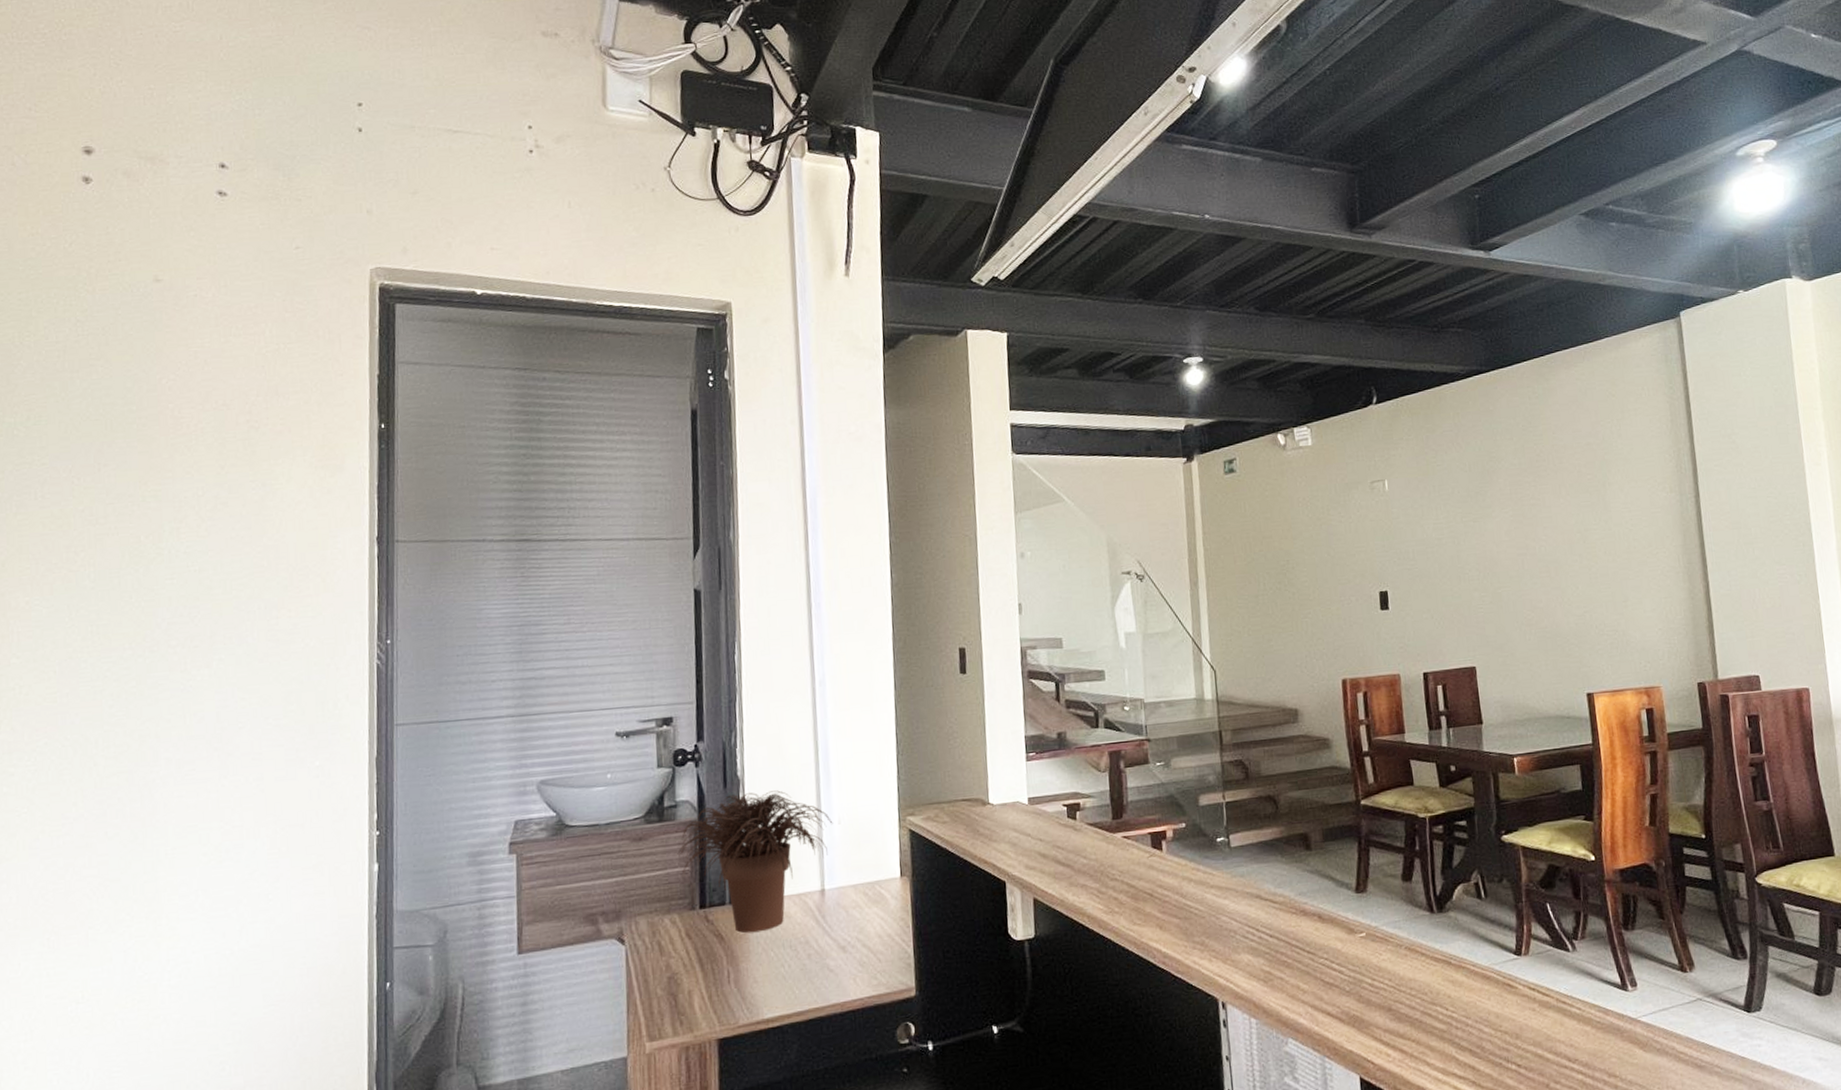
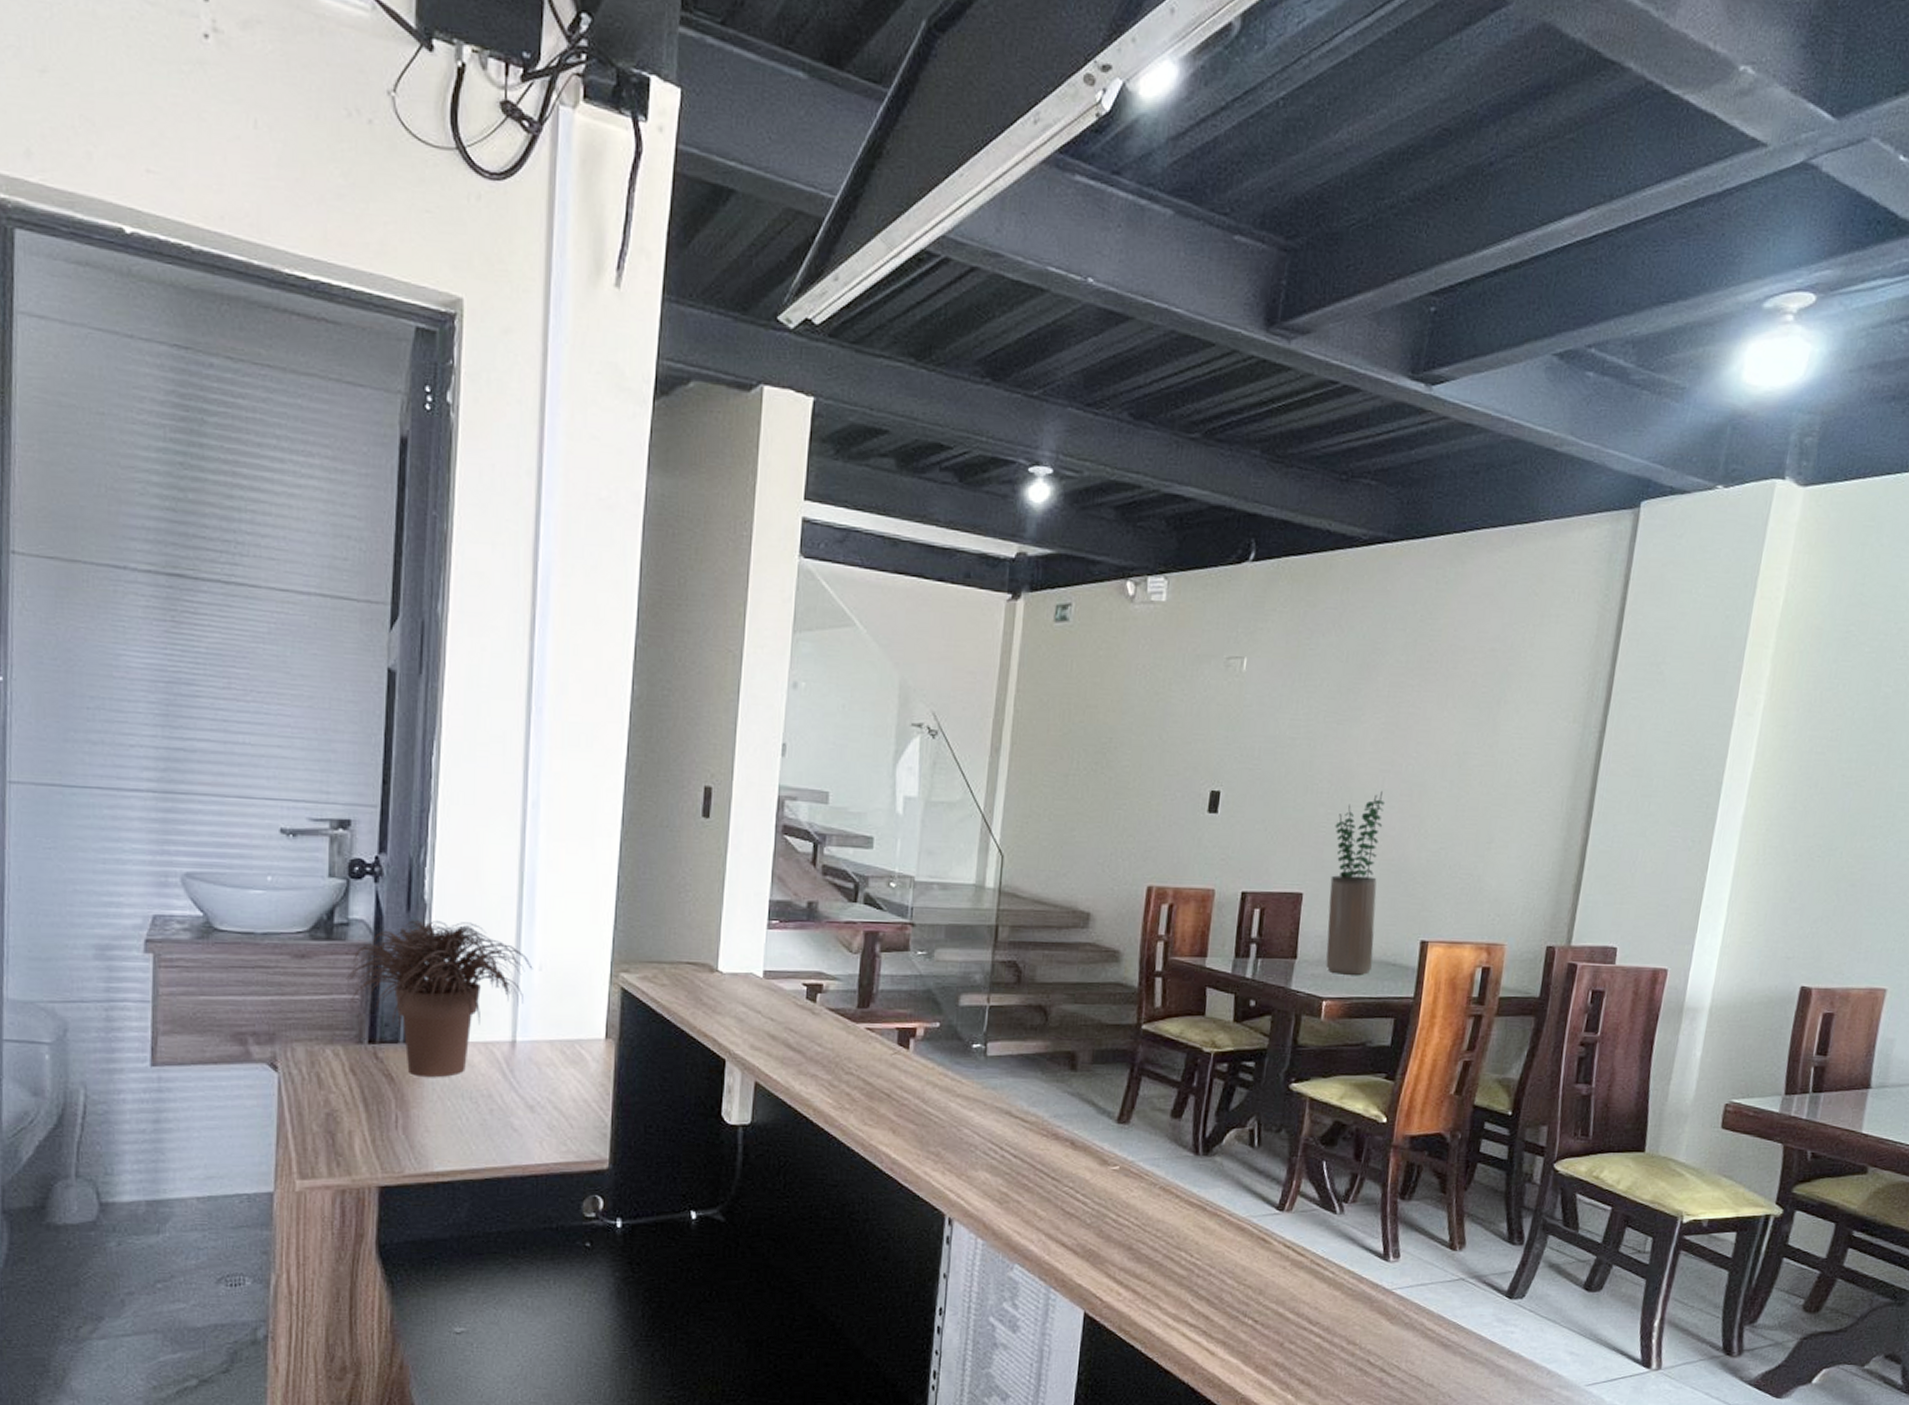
vase: none [1490,570,1550,733] -> present [1326,790,1386,975]

